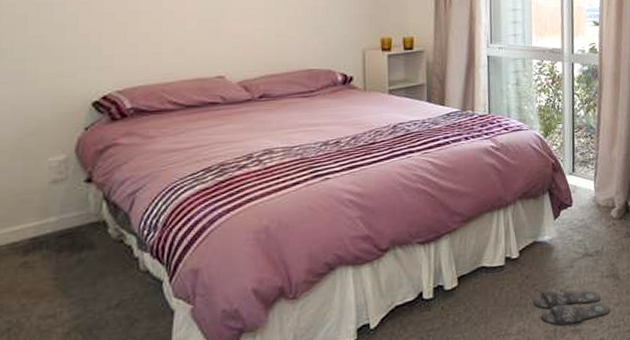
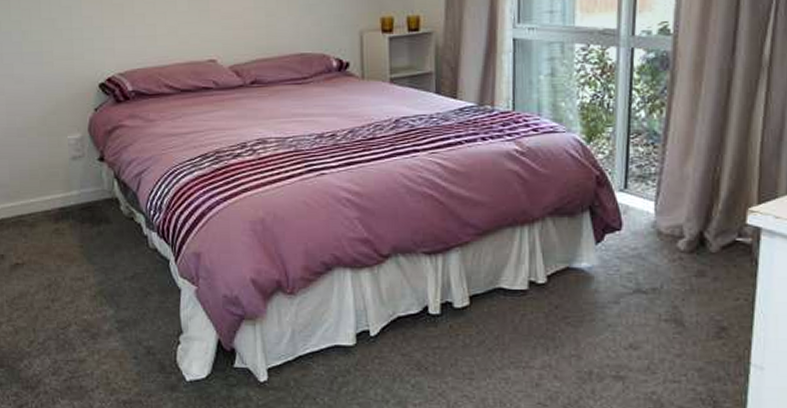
slippers: present [533,288,610,326] -> none [563,324,668,369]

